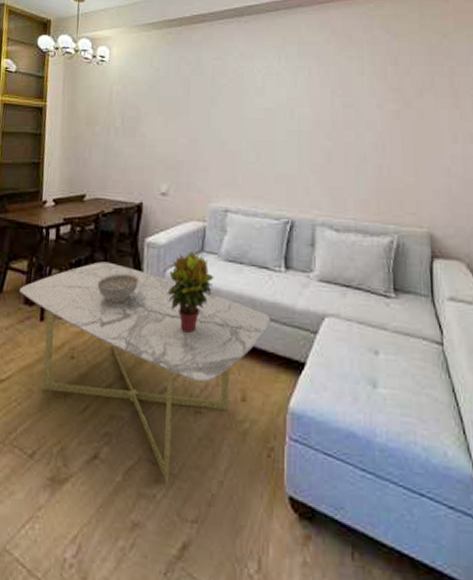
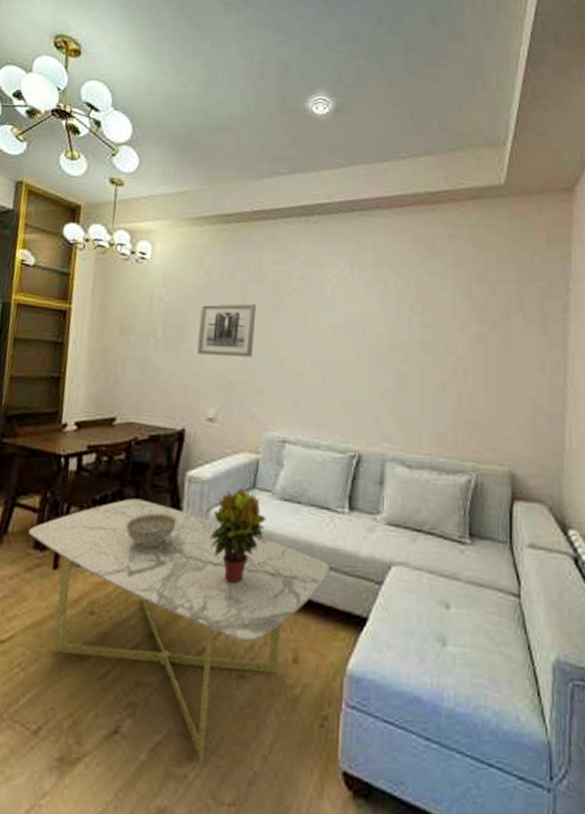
wall art: none [150,94,198,140] -> present [197,303,256,357]

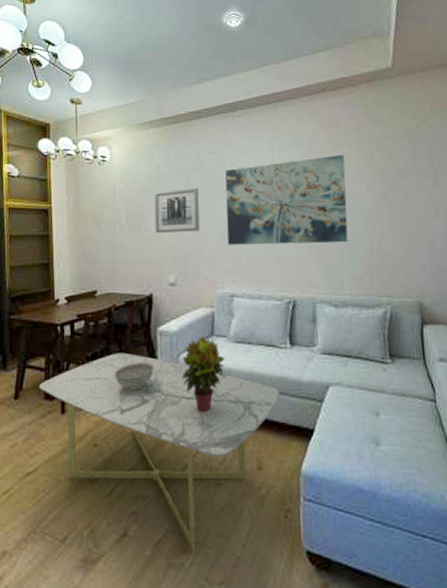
wall art: none [285,282,438,390] -> present [225,155,349,245]

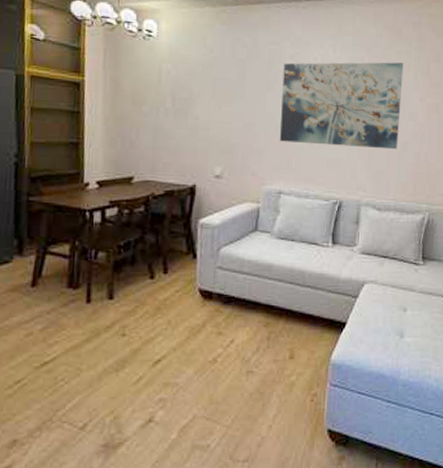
coffee table: present [39,352,280,552] -> none [61,243,317,434]
decorative bowl: present [114,363,155,391] -> none [148,254,193,282]
wall art: present [154,187,200,233] -> none [203,77,254,124]
potted plant: present [181,336,227,412] -> none [221,231,267,304]

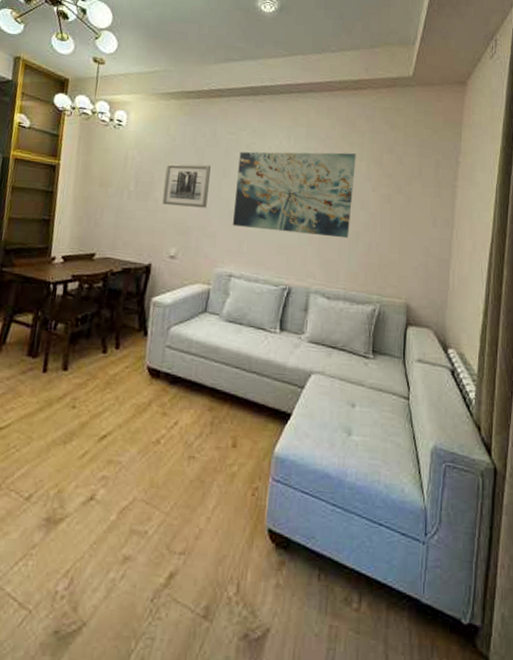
wall art: none [203,77,254,124] -> present [162,163,211,208]

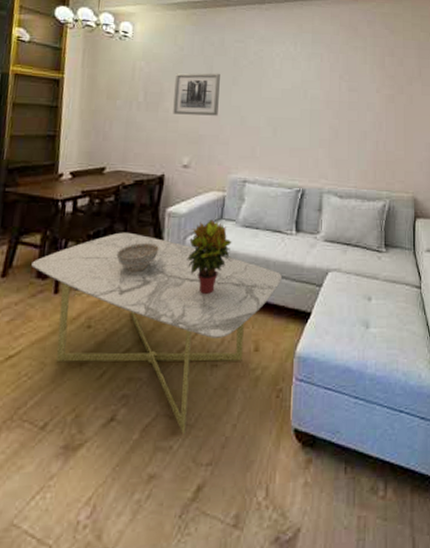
coffee table: none [23,318,263,521] -> present [31,232,282,434]
decorative bowl: none [102,330,144,358] -> present [116,243,160,271]
potted plant: none [169,312,215,386] -> present [187,219,232,294]
wall art: present [233,151,356,239] -> none [245,57,360,139]

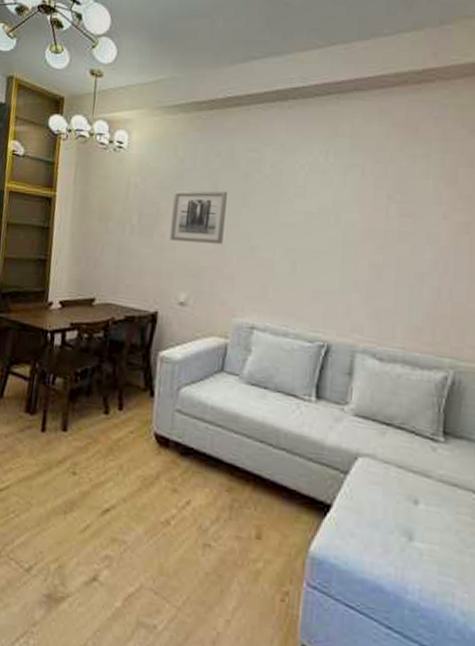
coffee table: present [31,232,282,434] -> none [21,373,295,616]
decorative bowl: present [116,243,160,271] -> none [103,388,150,421]
potted plant: present [187,219,232,294] -> none [180,370,234,460]

